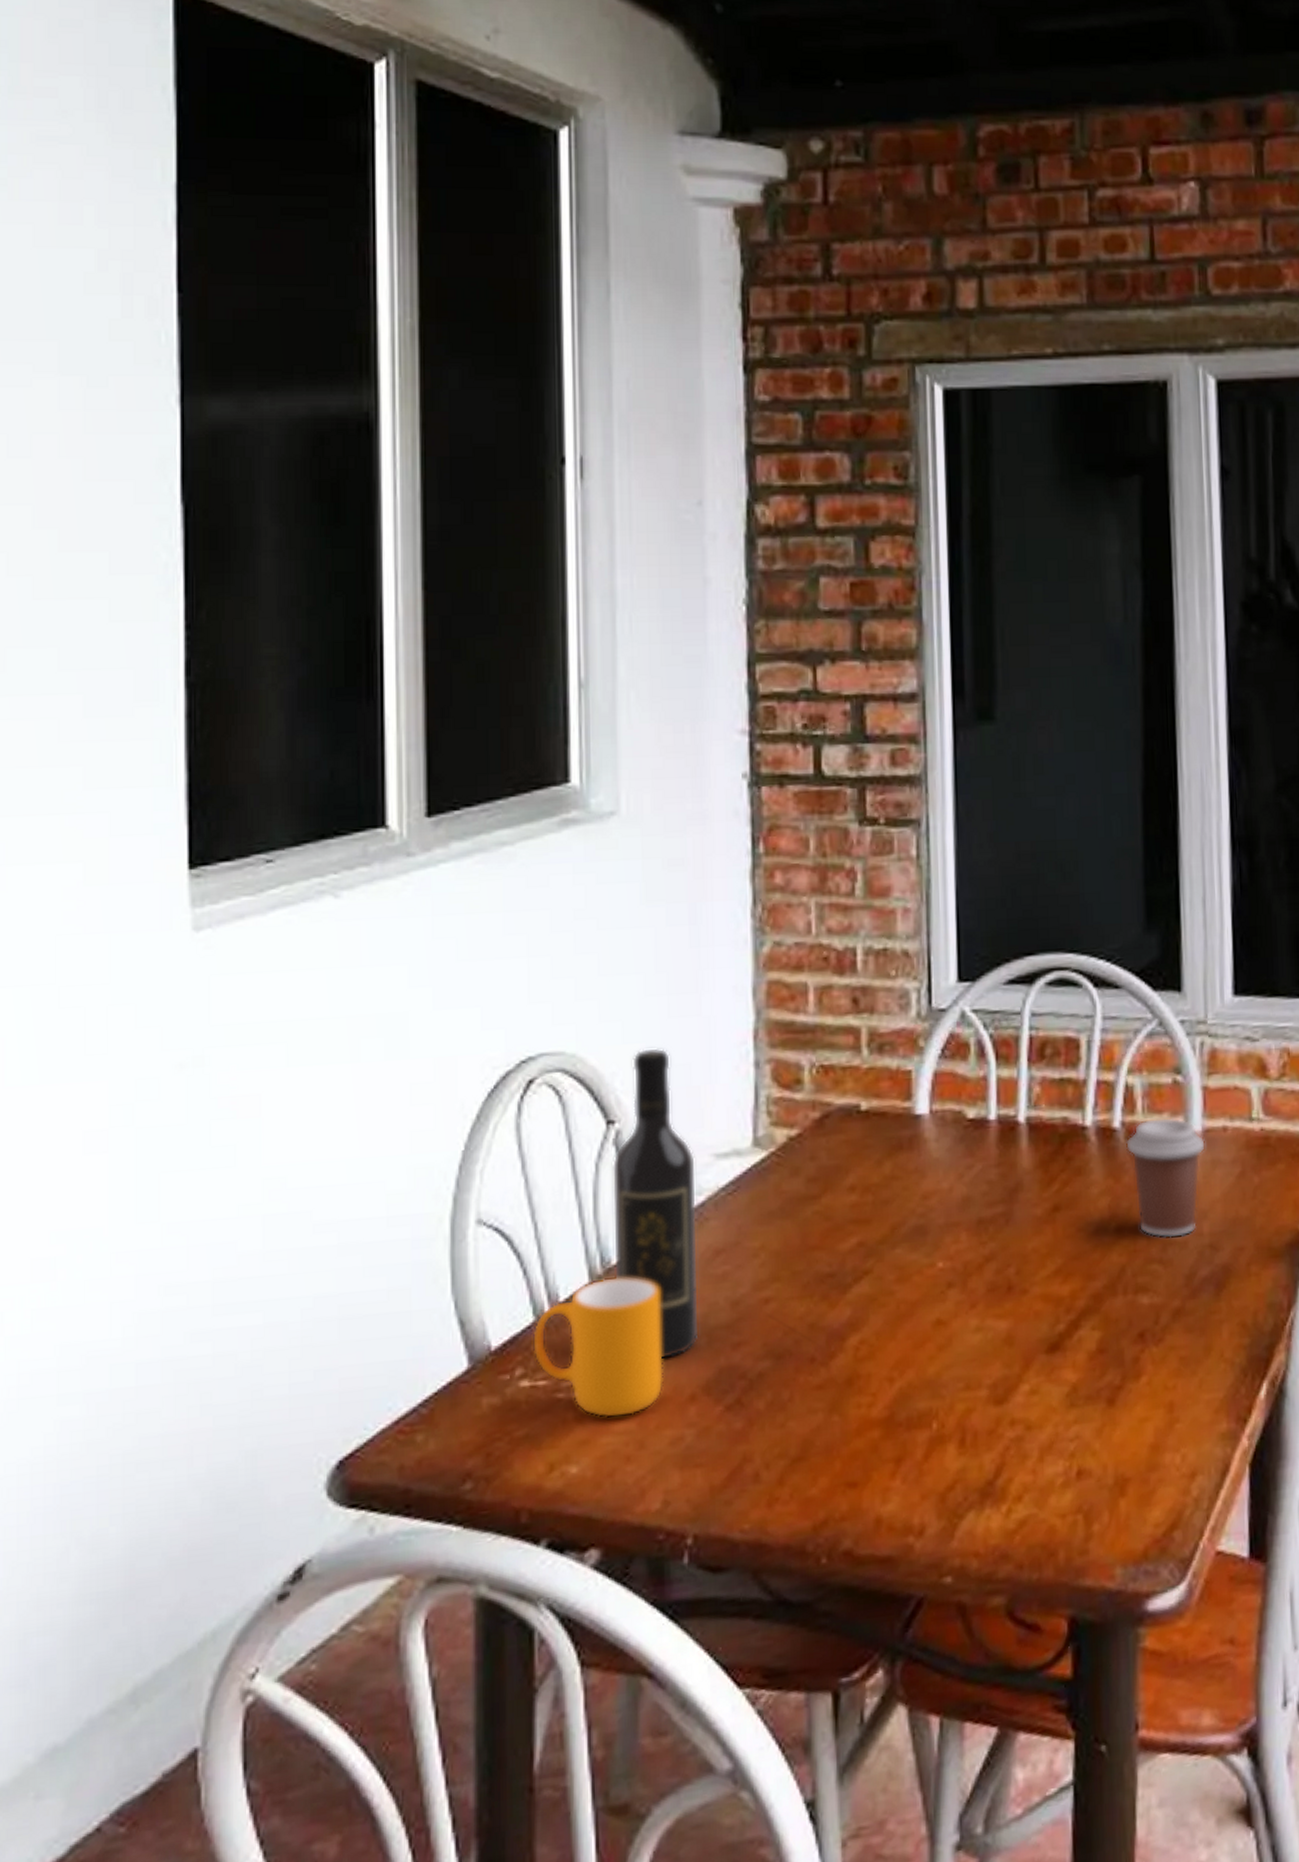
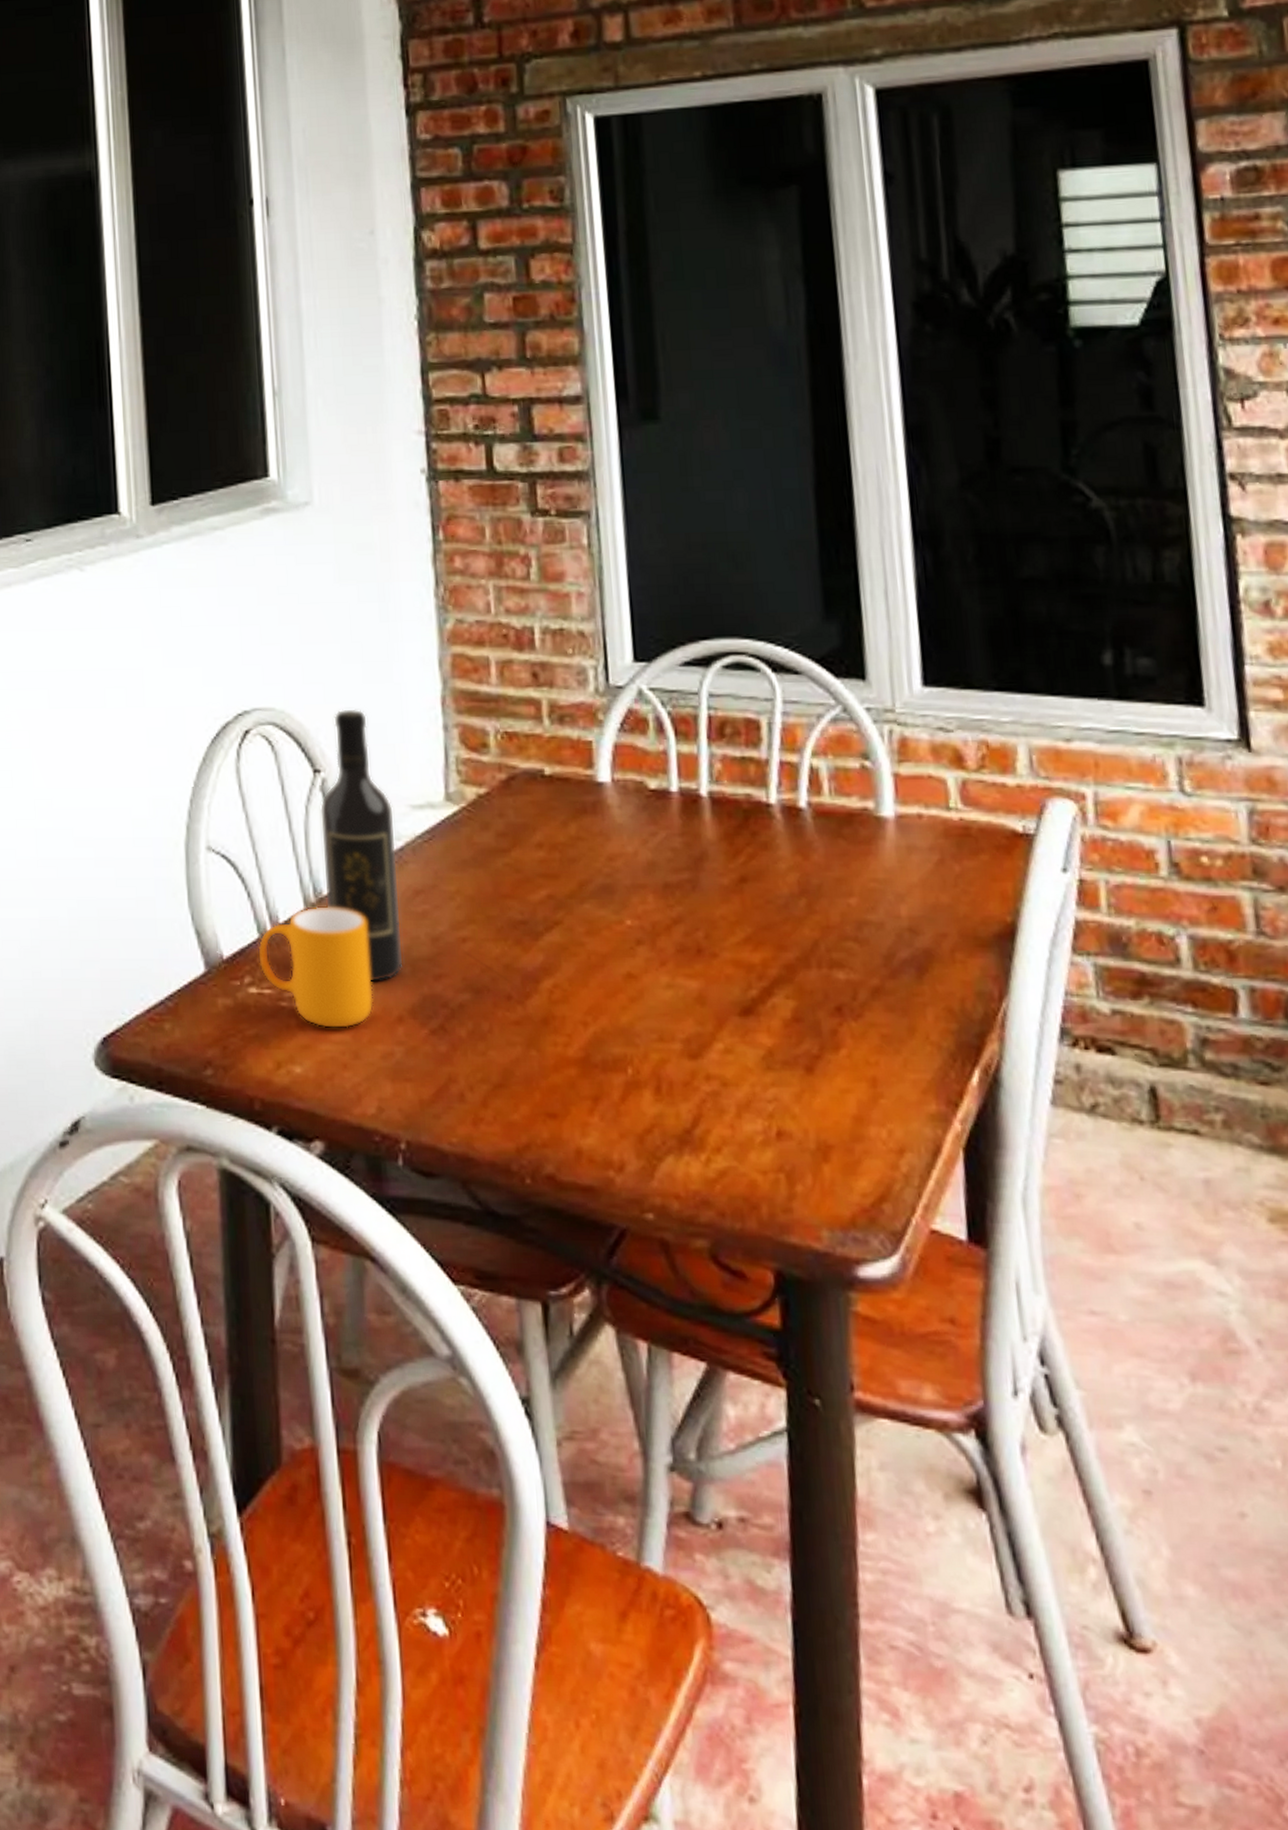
coffee cup: present [1126,1117,1206,1239] -> none [813,800,900,918]

